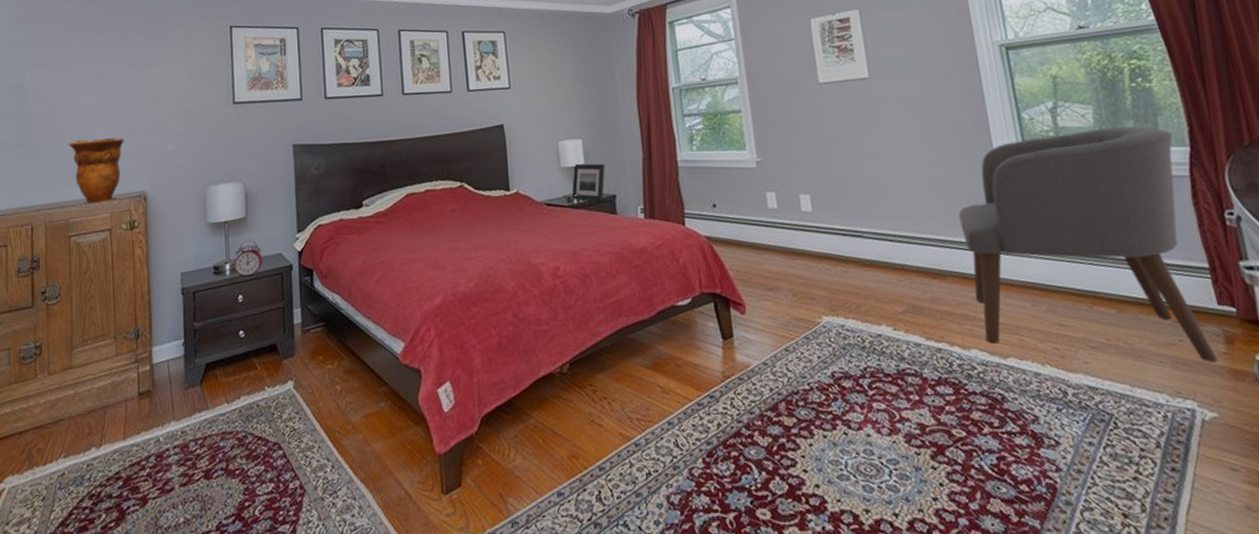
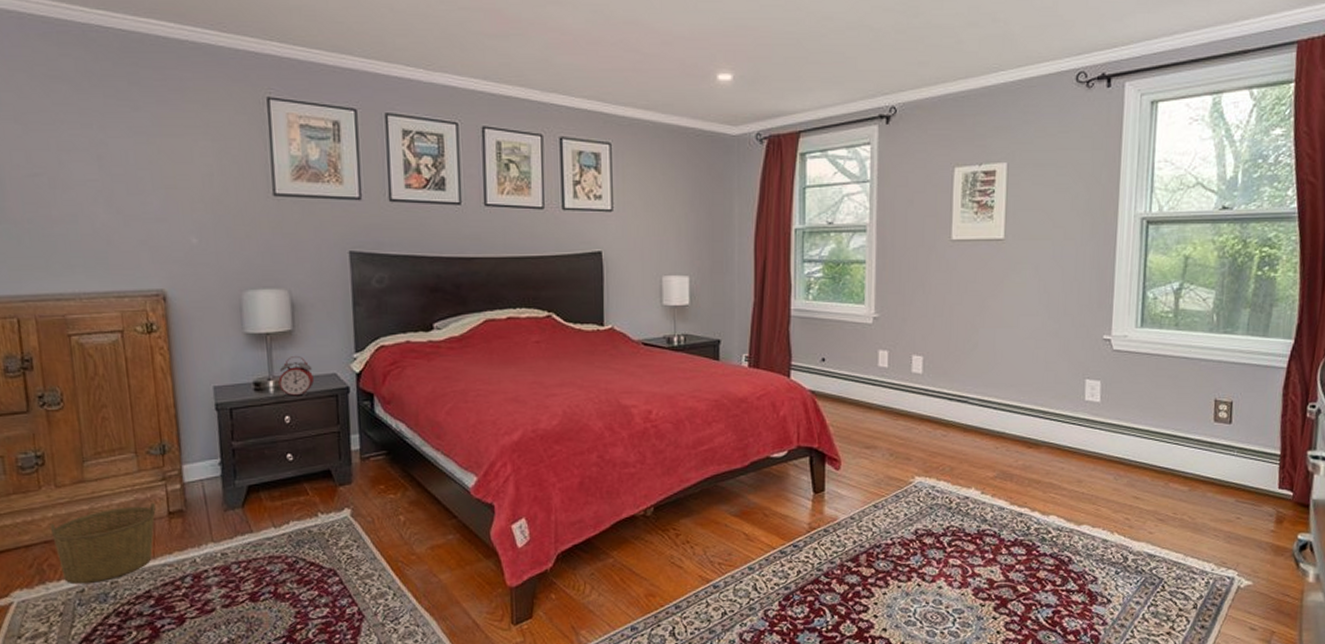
basket: none [41,384,128,468] -> present [49,502,156,585]
decorative vase: present [68,138,125,205] -> none [58,220,134,300]
picture frame: present [572,163,605,202] -> none [673,302,712,346]
armchair: present [958,126,1219,363] -> none [1064,314,1282,539]

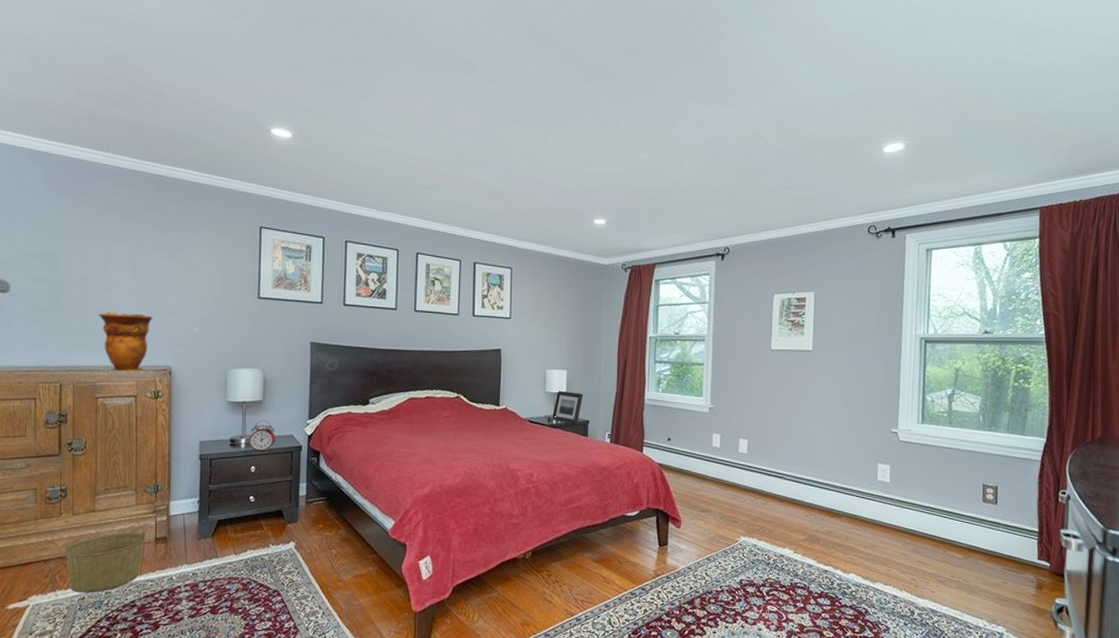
decorative vase: none [58,220,134,300] -> present [98,311,153,372]
picture frame: none [673,302,712,346] -> present [552,390,584,425]

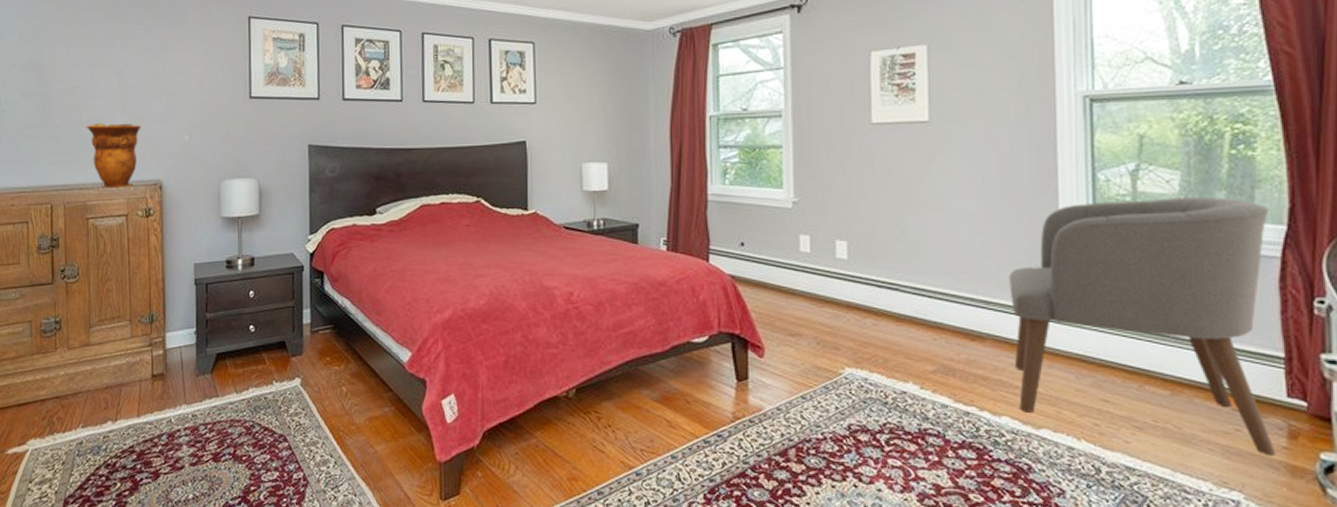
basket: present [64,530,146,593] -> none [61,365,143,437]
alarm clock: present [249,419,275,451] -> none [246,236,274,273]
picture frame: present [552,390,584,425] -> none [592,188,630,230]
armchair: none [861,415,1036,601] -> present [1009,197,1277,456]

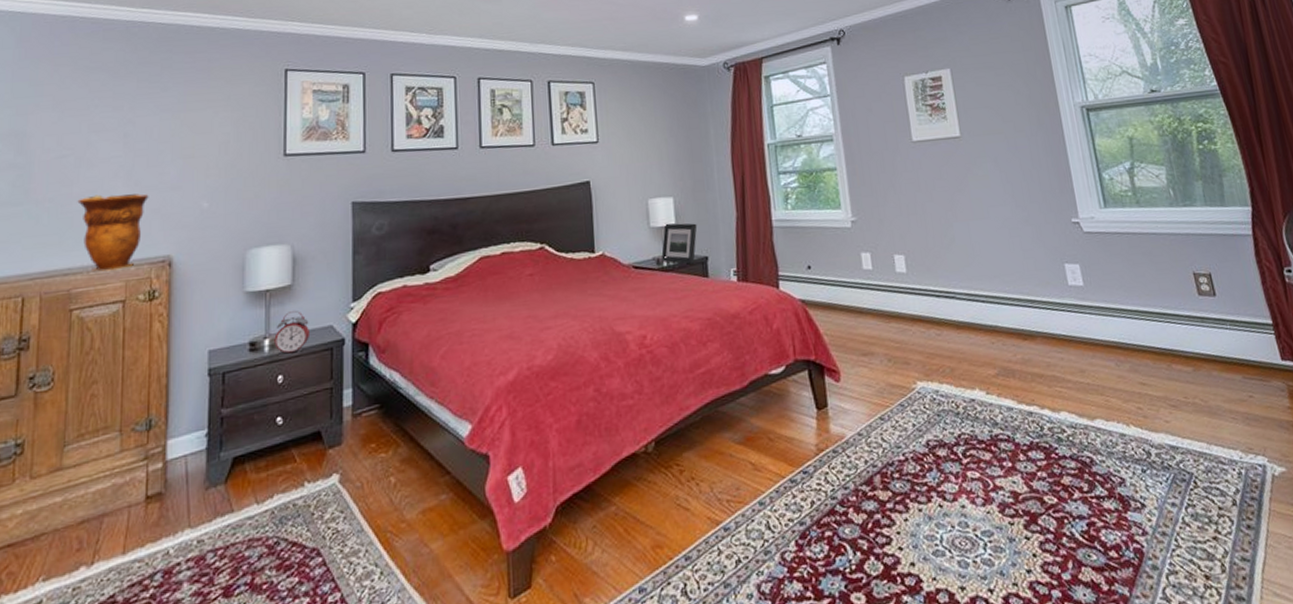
alarm clock: none [246,236,274,273] -> present [274,310,309,354]
picture frame: none [592,188,630,230] -> present [661,223,697,264]
armchair: present [1009,197,1277,456] -> none [1046,187,1285,418]

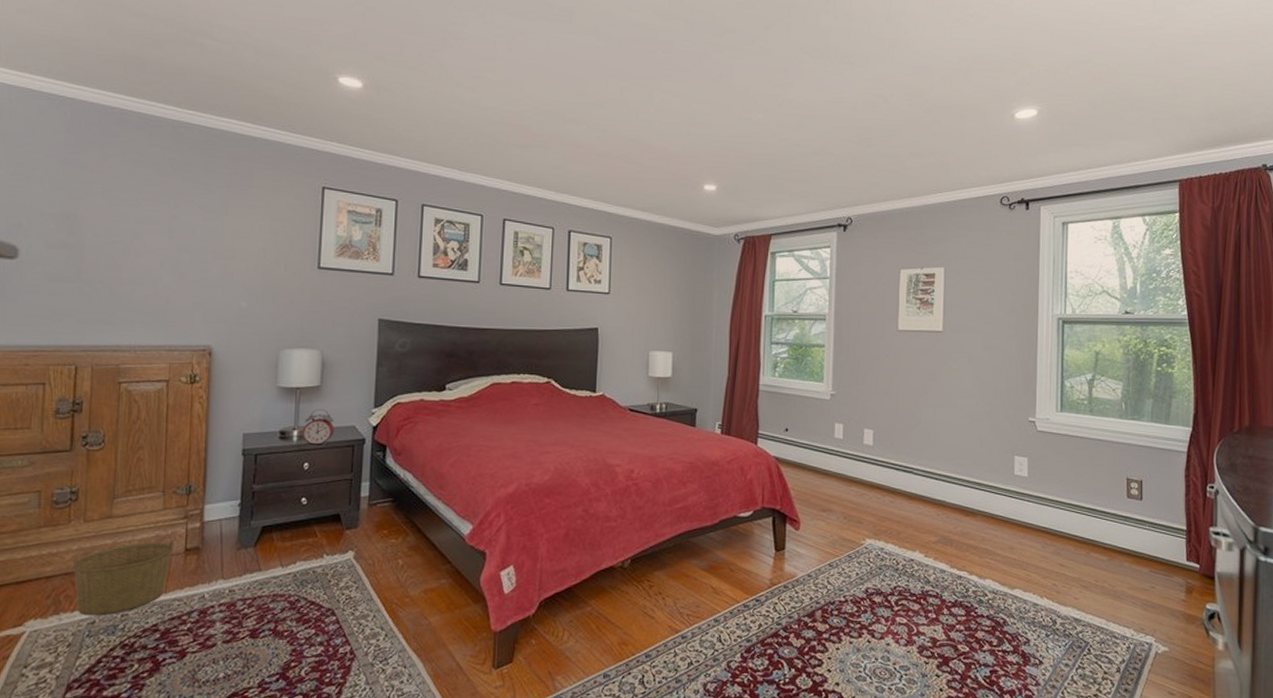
basket: none [16,486,133,595] -> present [72,539,174,616]
decorative vase: present [77,194,149,272] -> none [125,282,192,353]
picture frame: present [661,223,697,264] -> none [655,374,691,414]

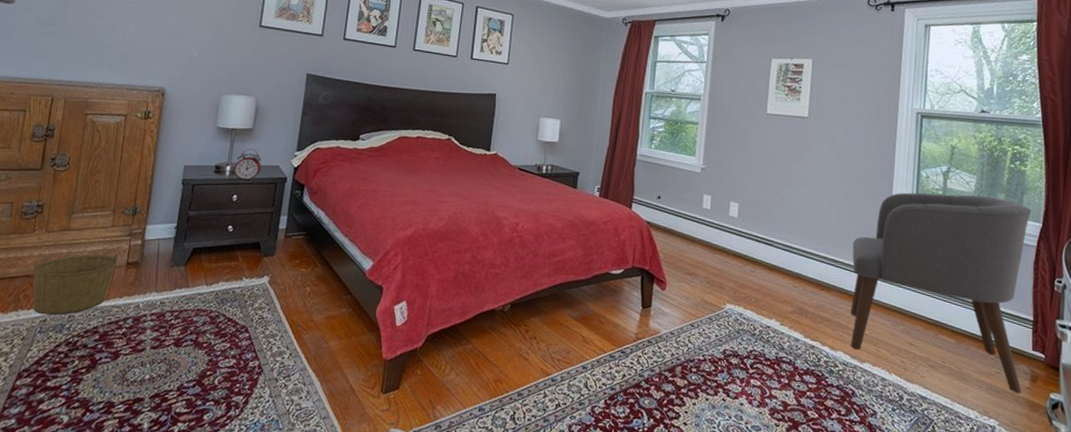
armchair: none [996,403,1181,607] -> present [850,192,1032,394]

